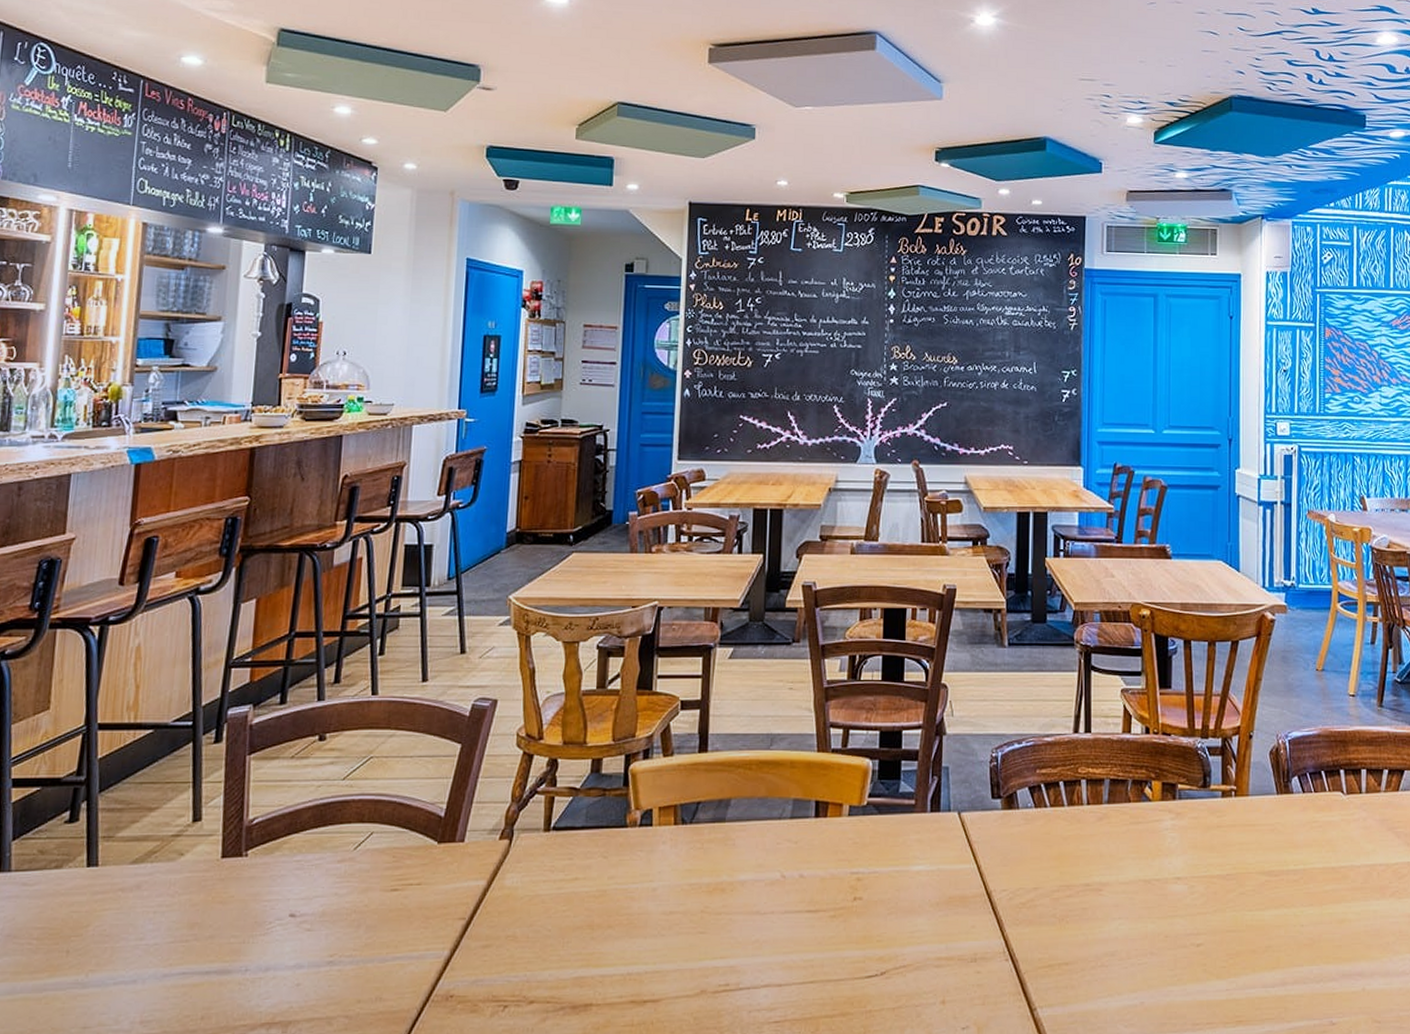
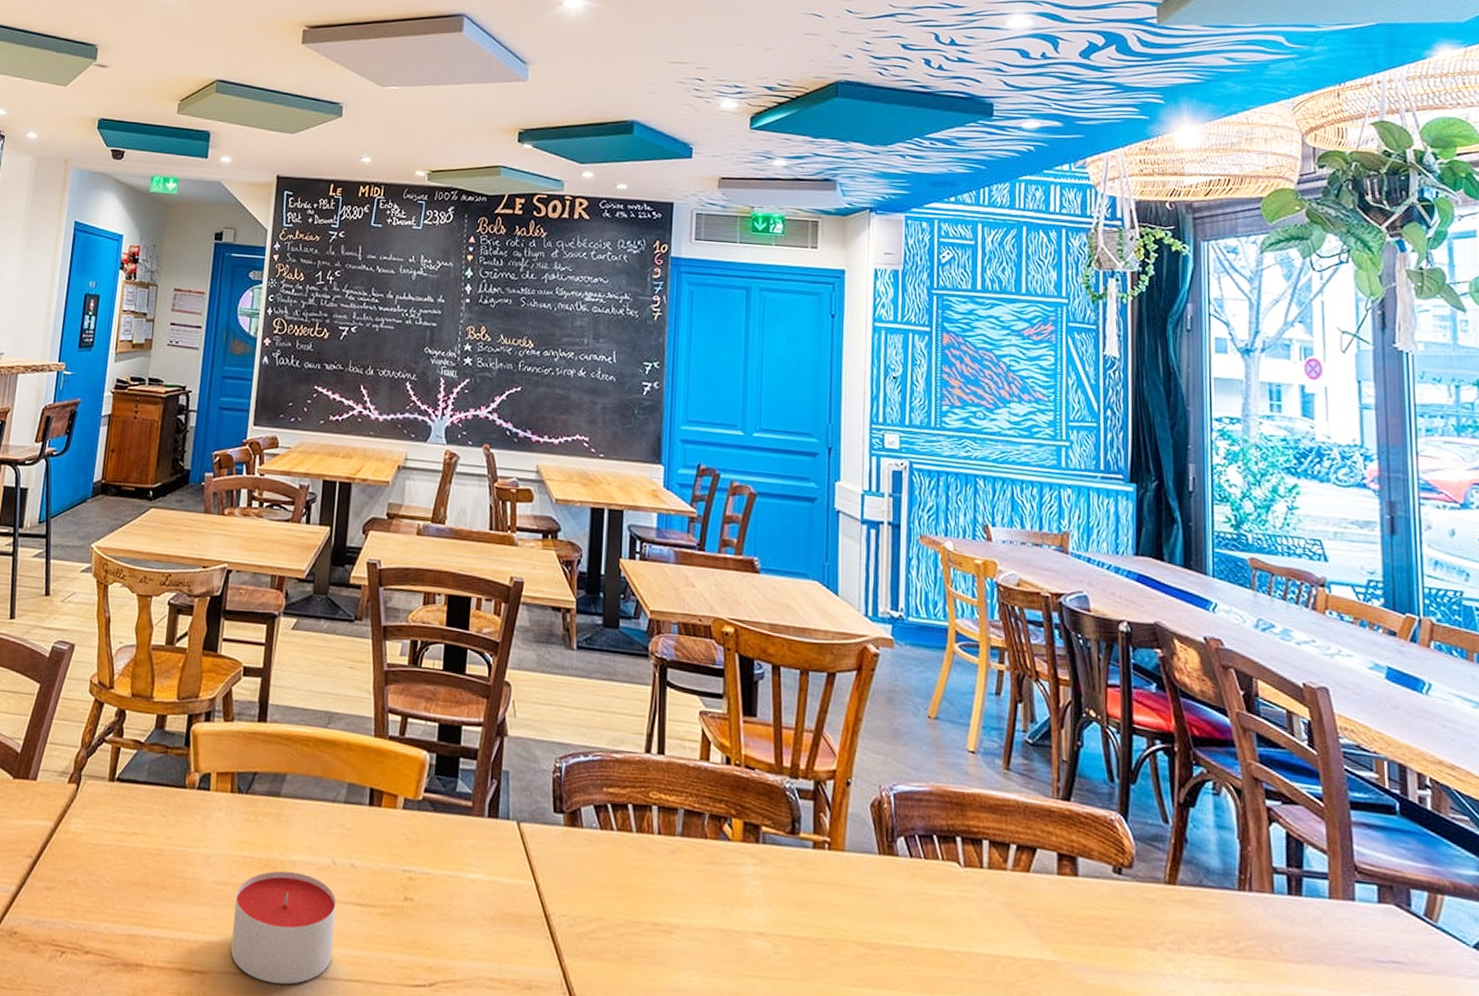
candle: none [683,891,787,999] -> present [231,870,336,985]

